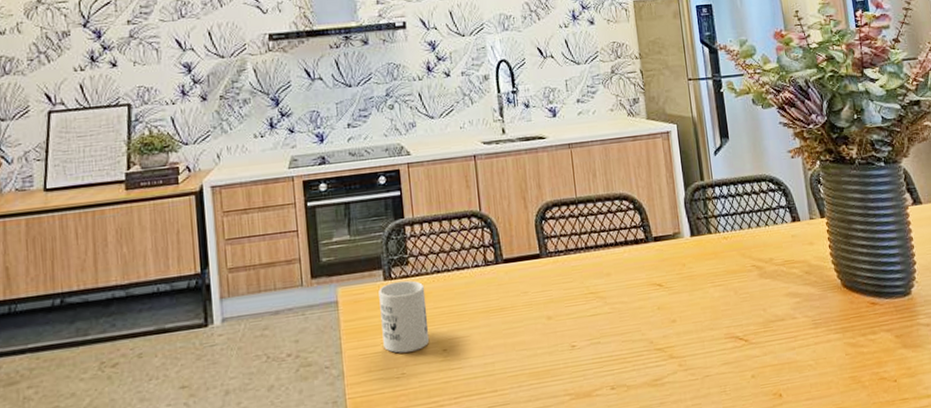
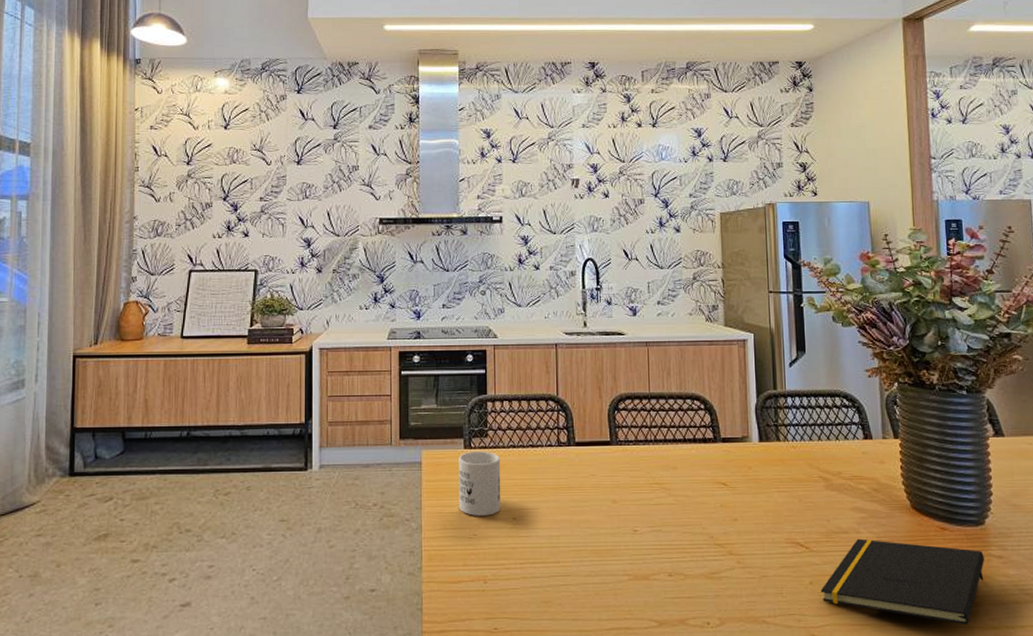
notepad: none [762,320,915,398] -> present [820,538,984,625]

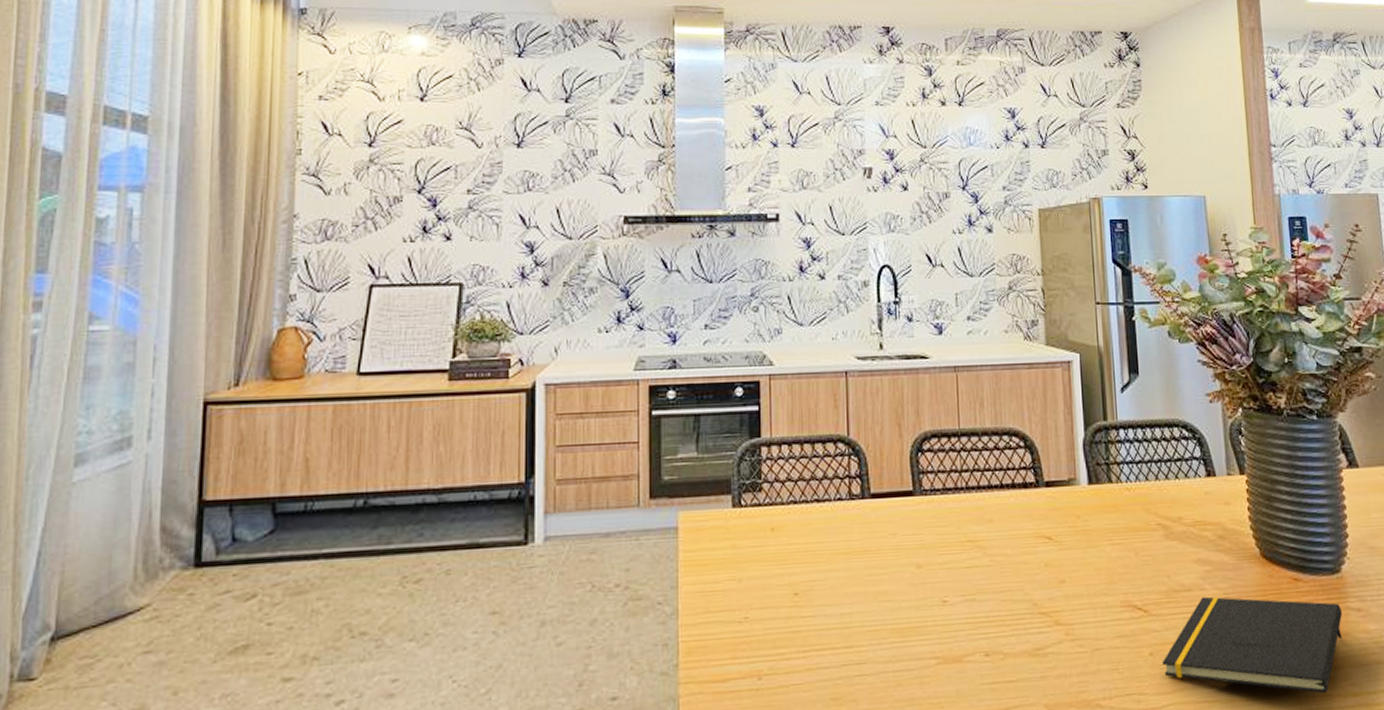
mug: present [458,450,501,516] -> none [725,509,780,594]

